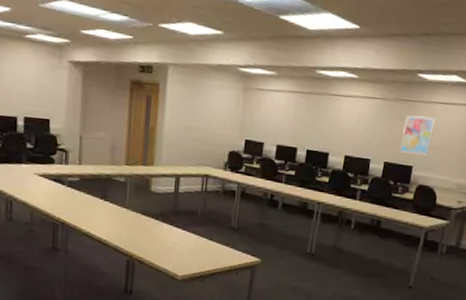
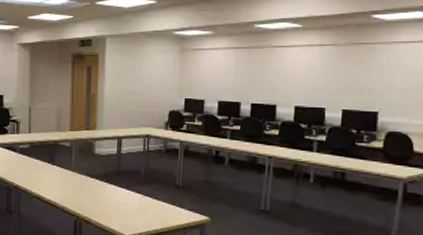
wall art: present [399,115,436,156] -> none [359,58,400,99]

